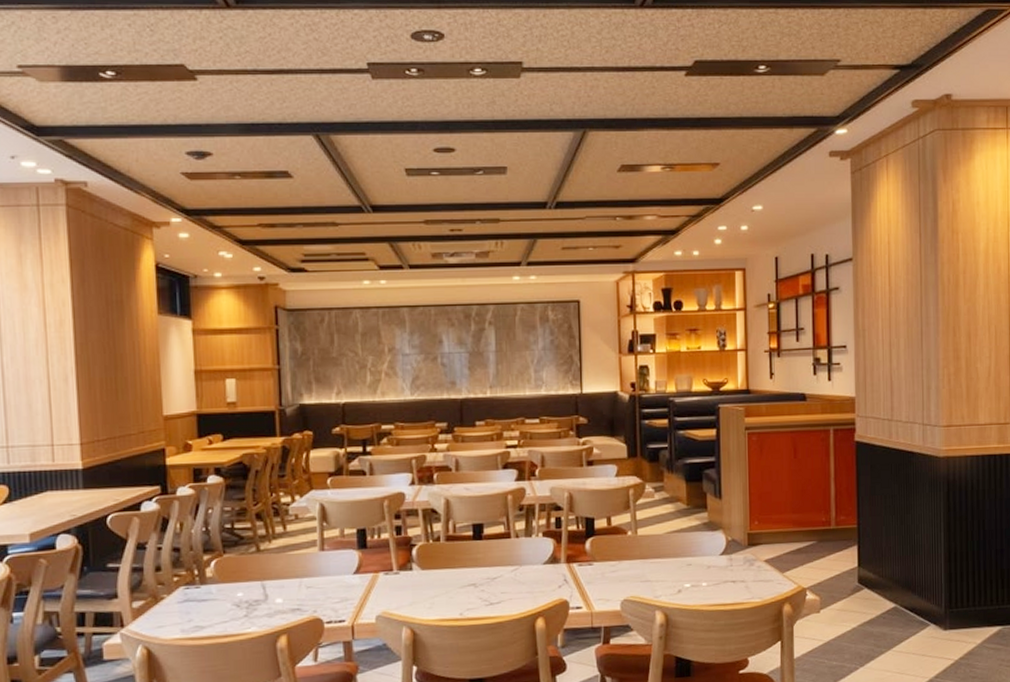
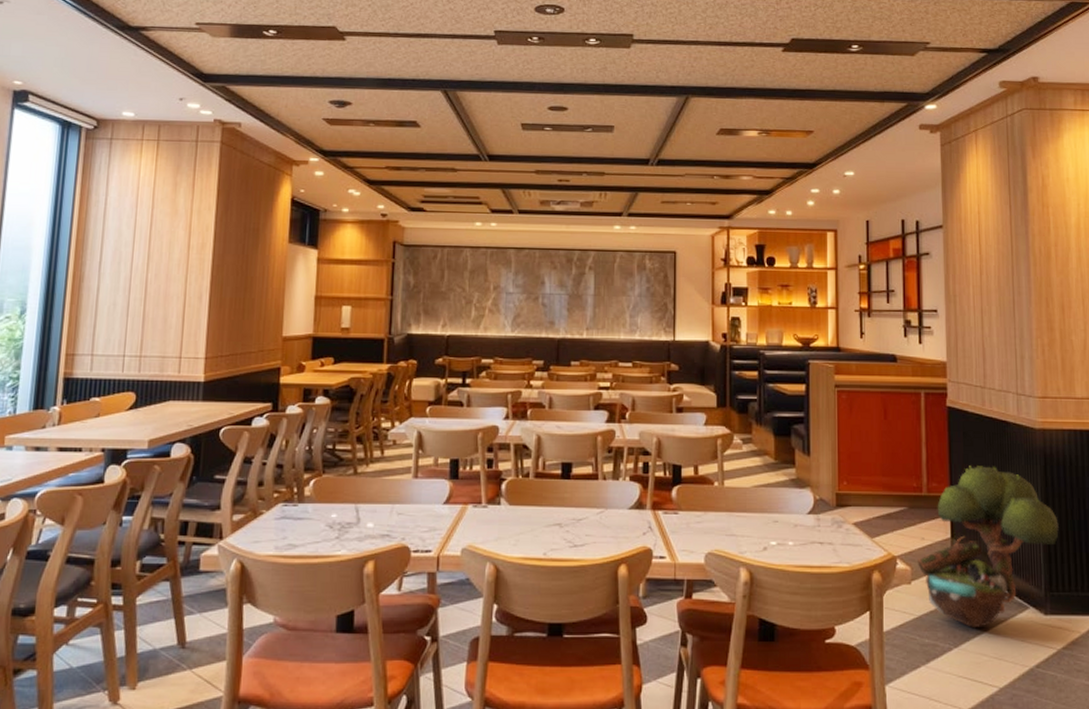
decorative tree: none [826,495,959,648] -> present [918,464,1059,629]

